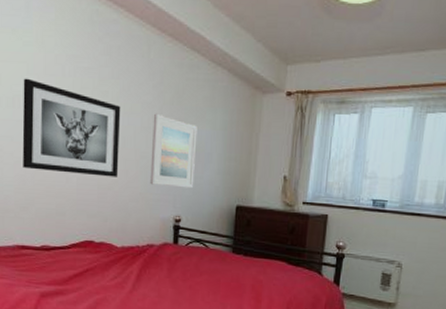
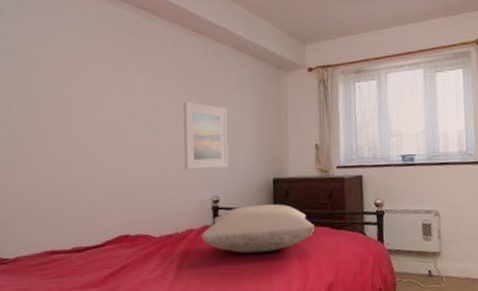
wall art: present [22,78,121,177] -> none [48,82,152,171]
pillow: none [160,229,272,277] -> present [201,204,315,254]

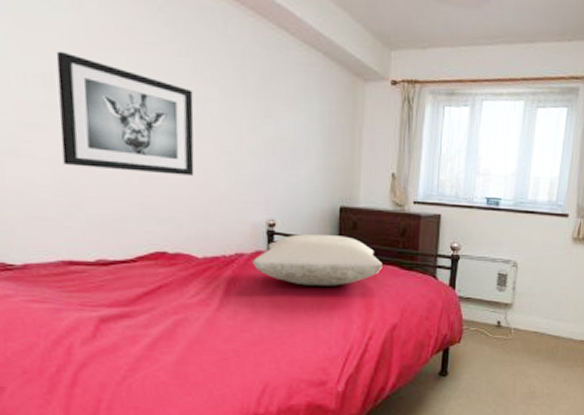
wall art: none [48,82,152,171] -> present [56,51,195,176]
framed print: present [183,101,229,170] -> none [234,100,290,188]

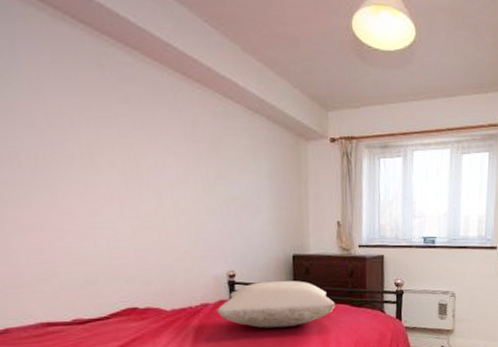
wall art: present [56,51,195,176] -> none [19,131,157,237]

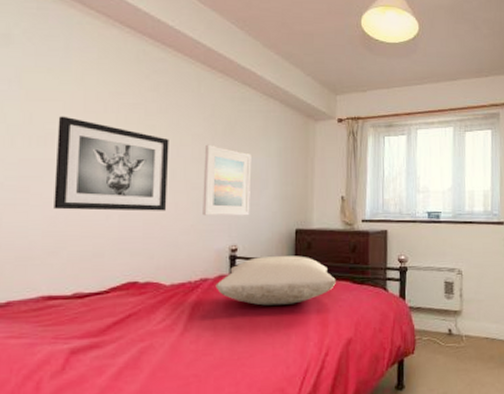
wall art: none [19,131,157,237] -> present [54,116,169,211]
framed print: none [189,165,245,242] -> present [203,144,252,216]

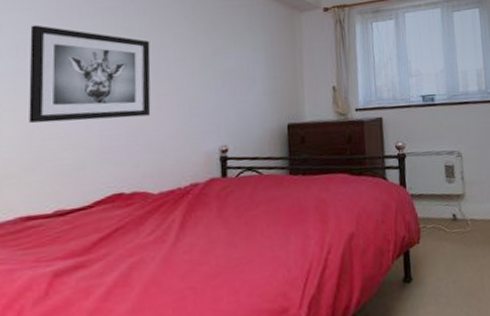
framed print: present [203,144,252,216] -> none [187,43,239,118]
pillow: present [215,256,336,306] -> none [207,151,333,207]

